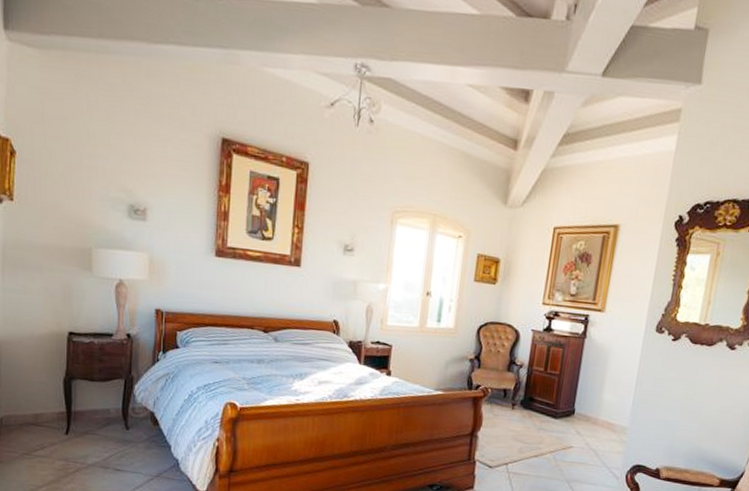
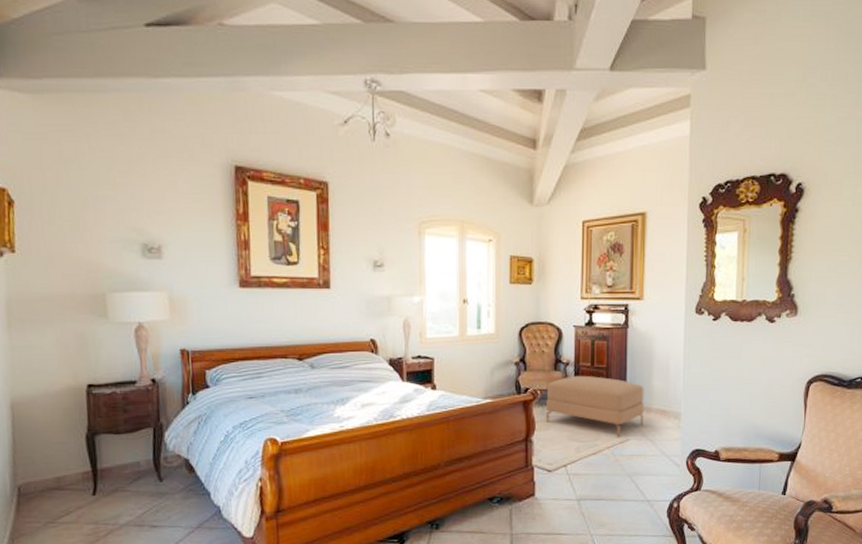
ottoman: none [493,378,594,443] -> present [546,375,644,437]

